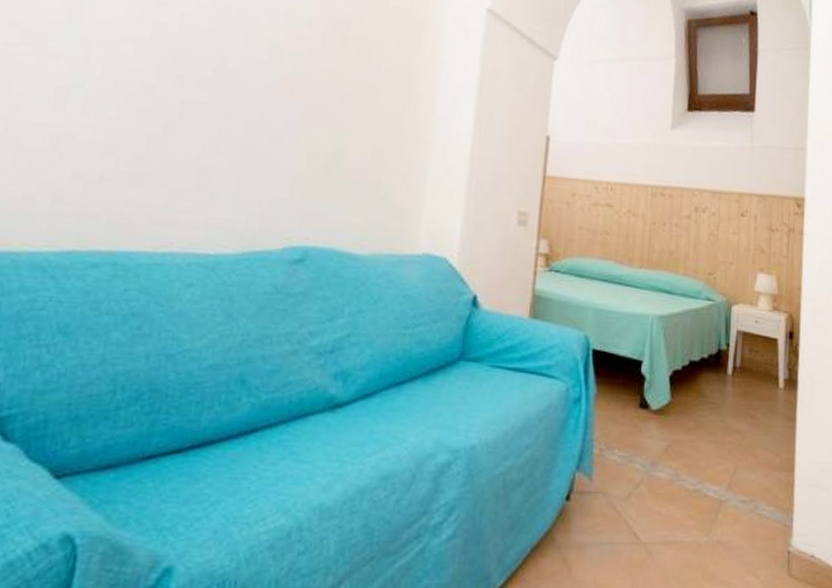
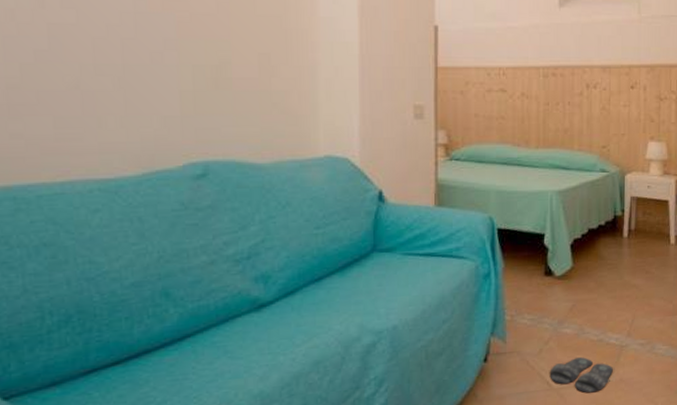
slippers: none [638,508,710,553] -> present [549,357,613,394]

